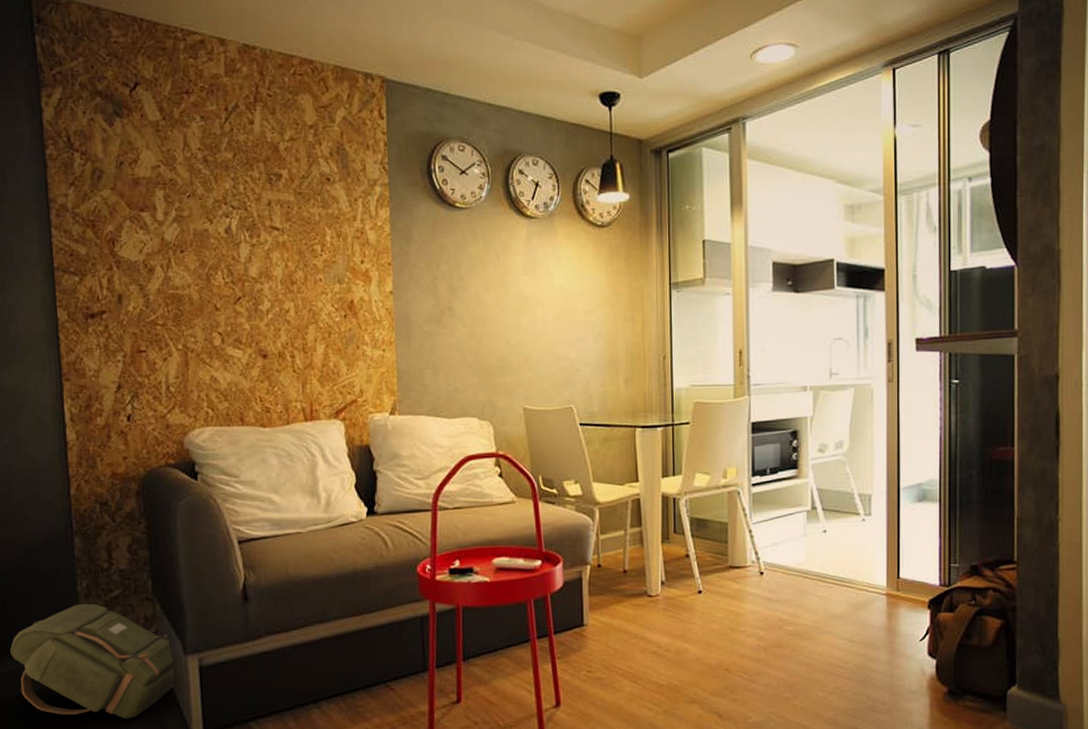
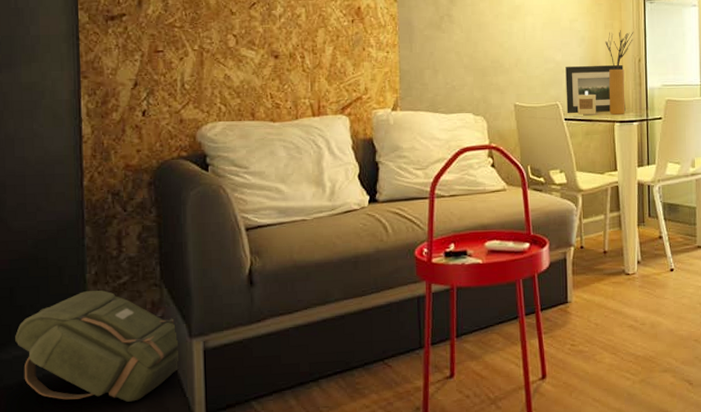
picture frame: none [580,363,648,418] -> present [565,65,626,114]
candle: none [593,392,616,419] -> present [577,90,597,115]
vase: none [625,323,658,419] -> present [605,30,634,115]

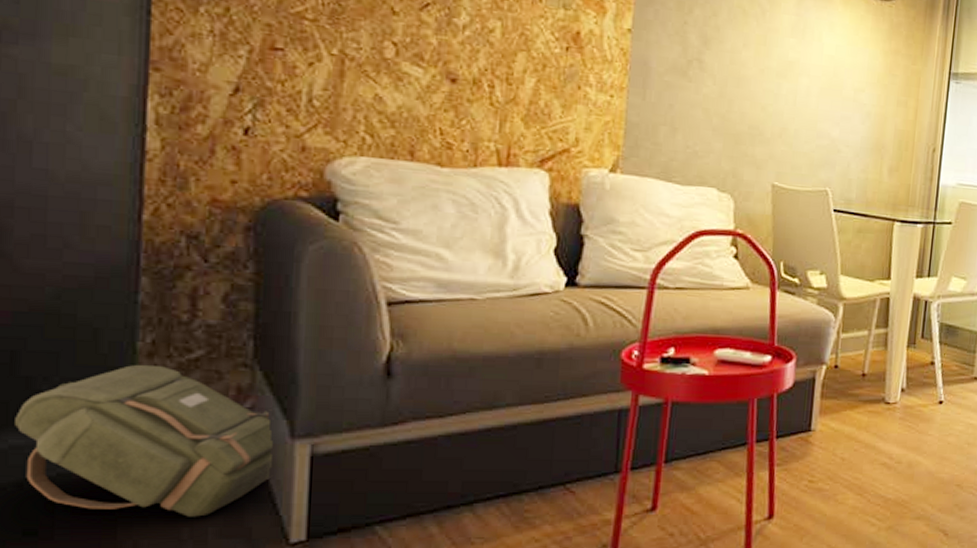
picture frame: present [565,65,626,114] -> none [837,146,914,209]
candle: present [577,90,597,115] -> none [850,178,877,209]
vase: present [605,30,634,115] -> none [890,110,932,213]

